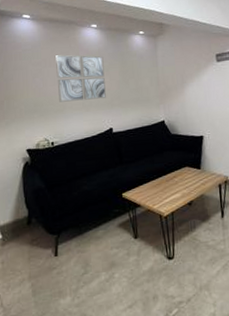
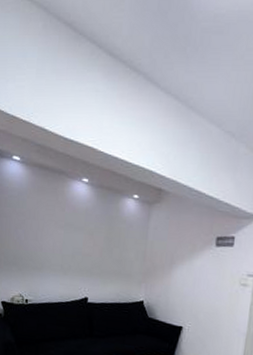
wall art: present [56,54,107,102] -> none [38,207,90,264]

